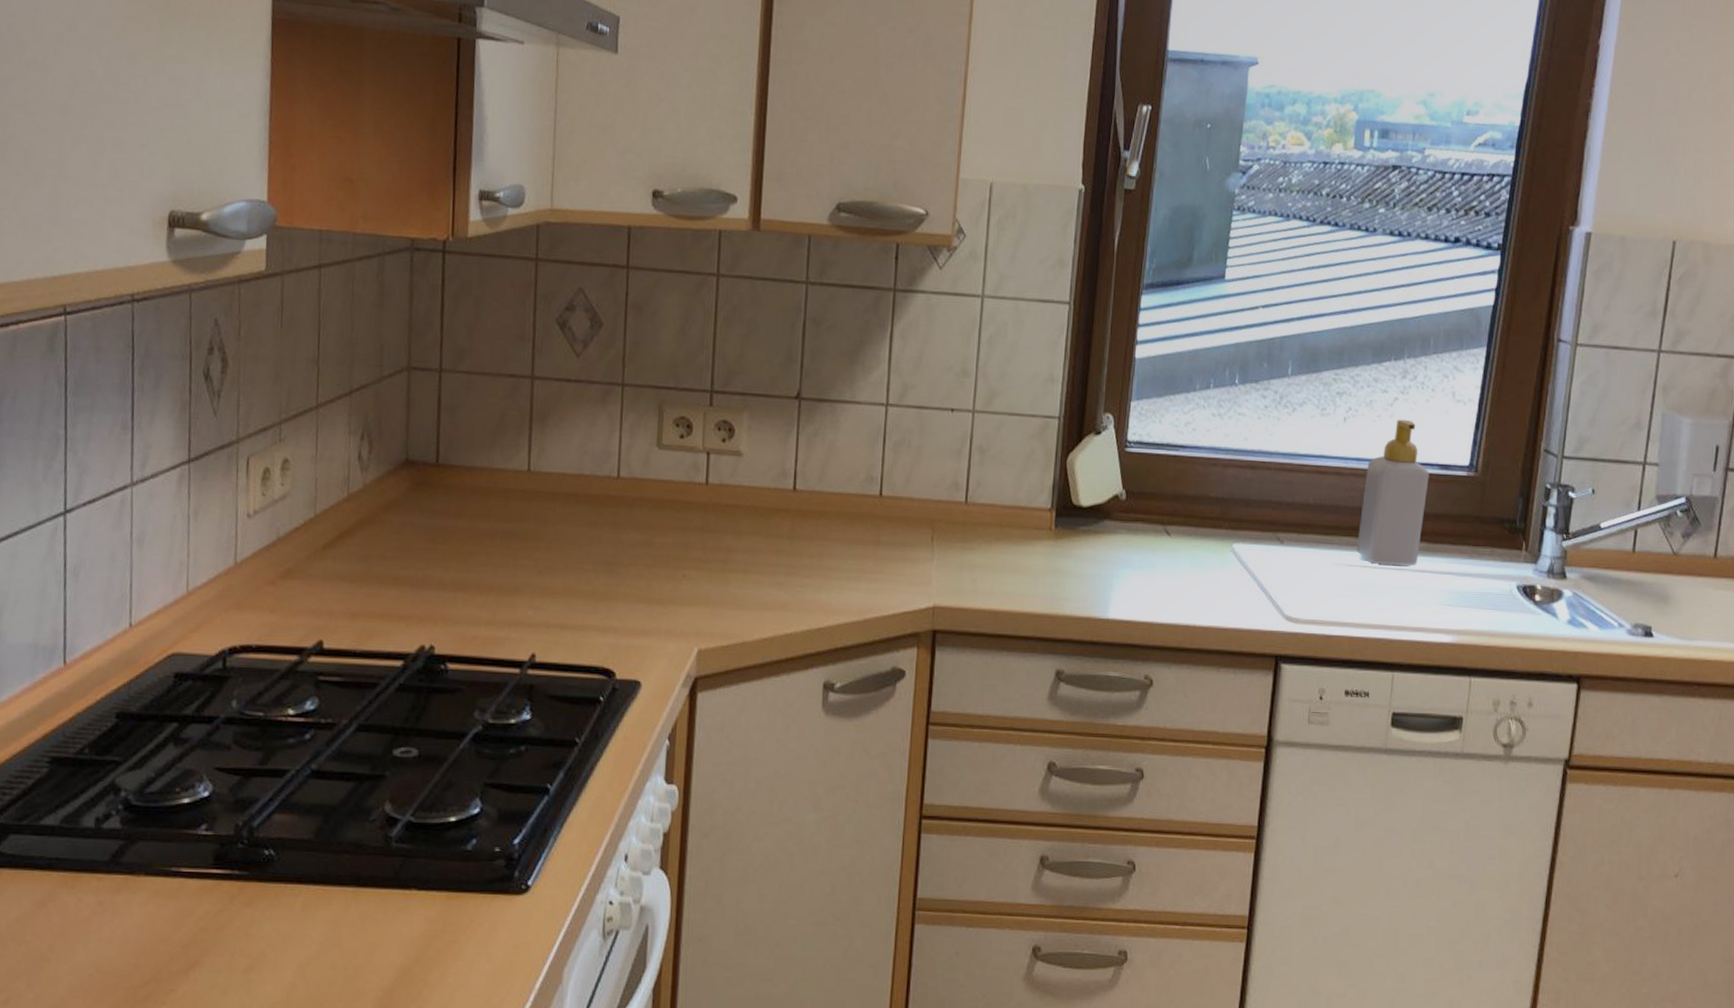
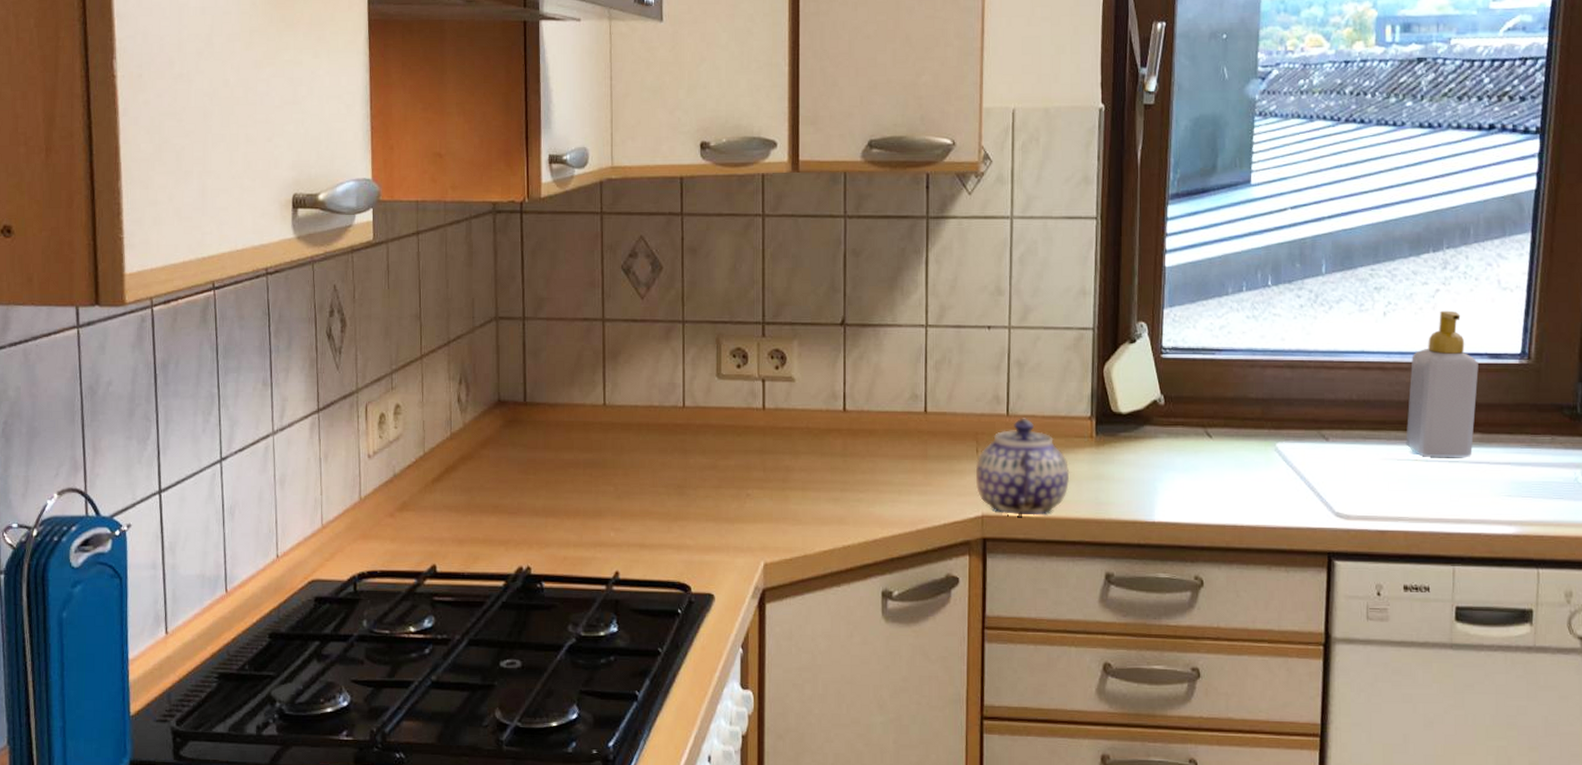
teapot: none [928,506,1026,609] -> present [975,418,1070,516]

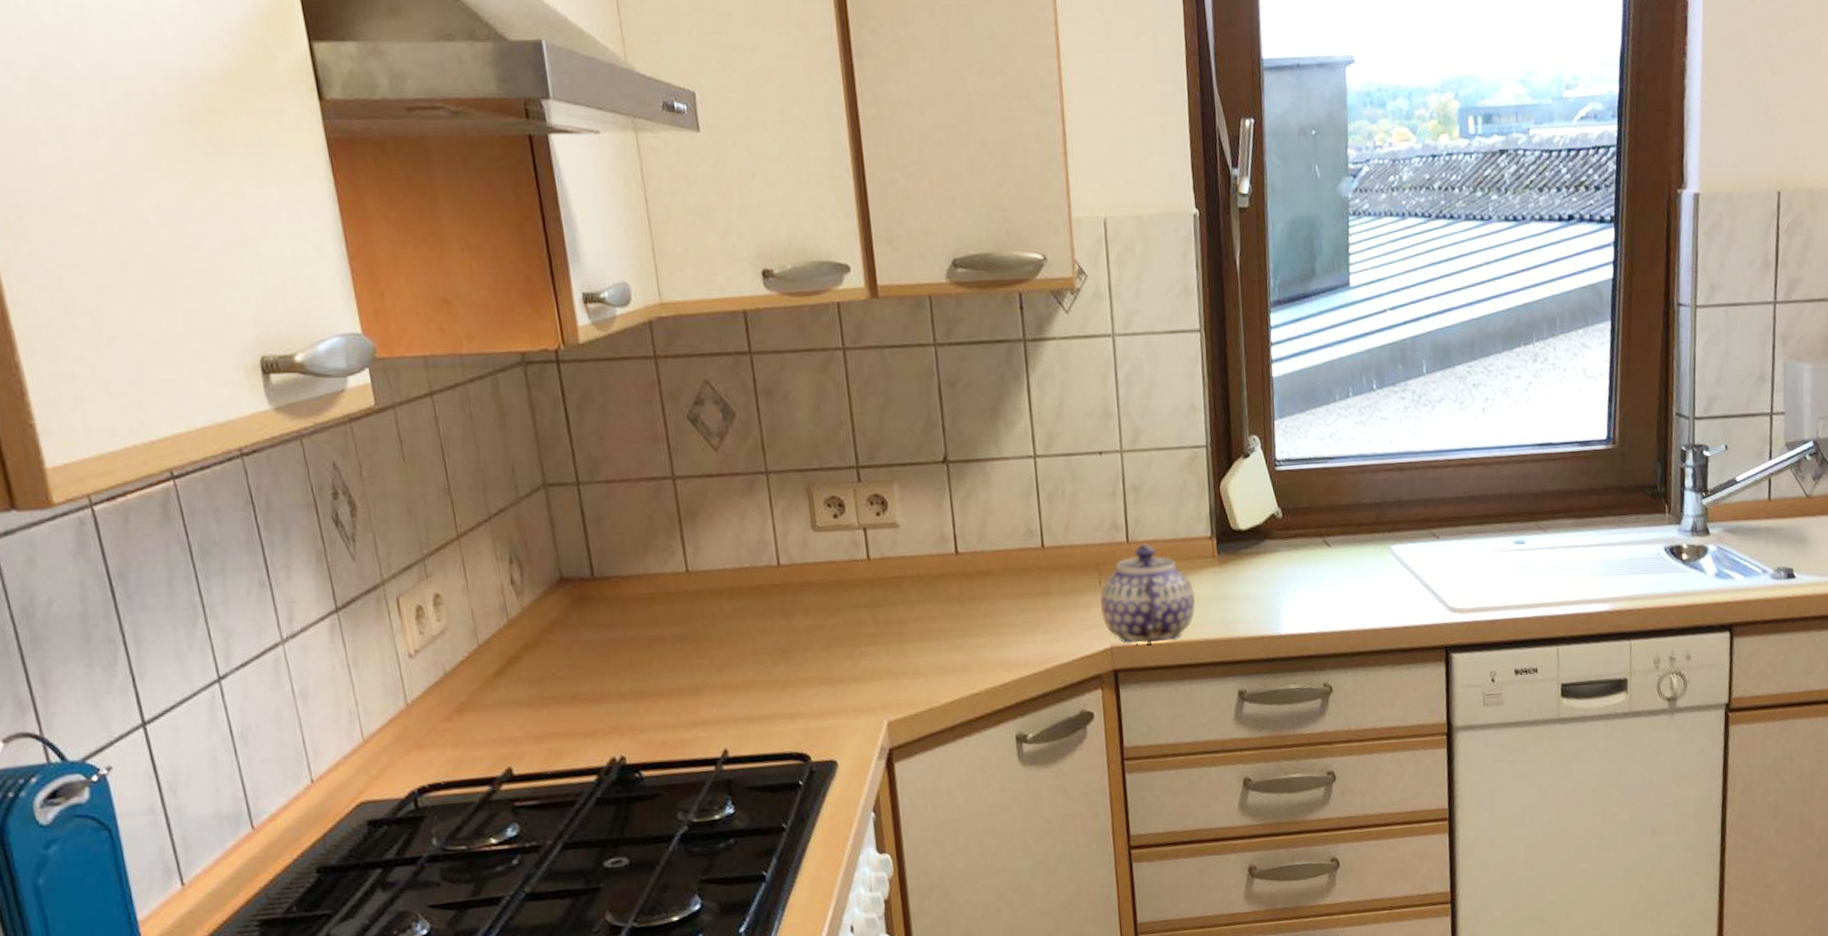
soap bottle: present [1406,310,1479,458] -> none [1509,402,1571,546]

